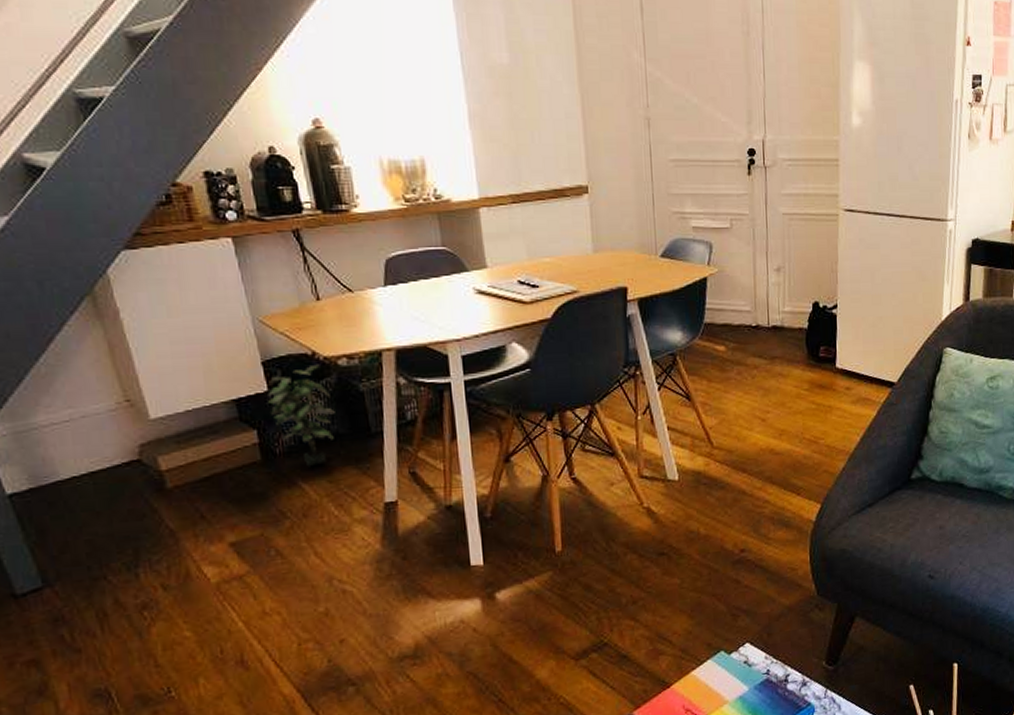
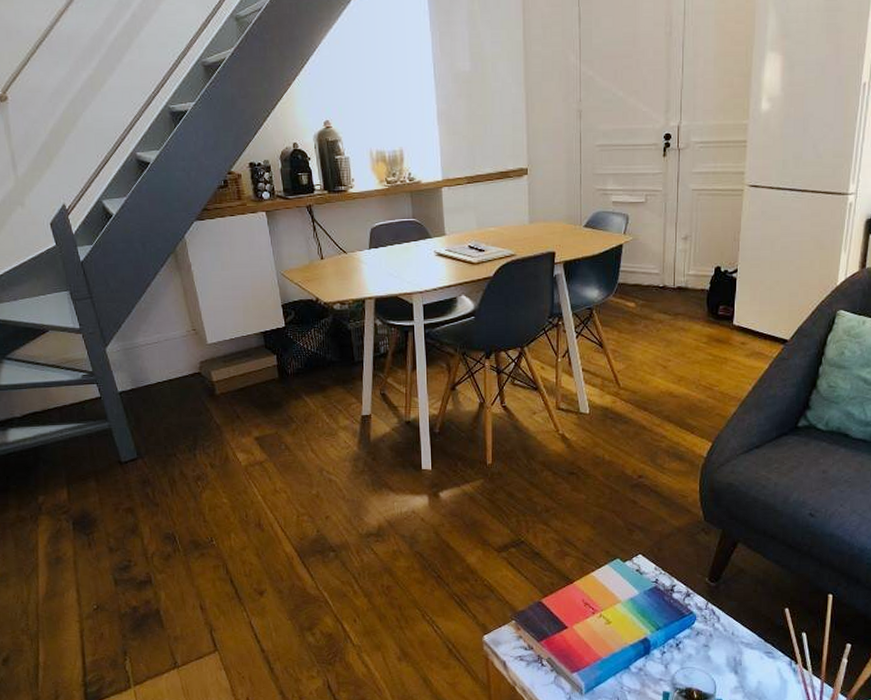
potted plant: present [268,364,335,467] -> none [285,307,330,385]

